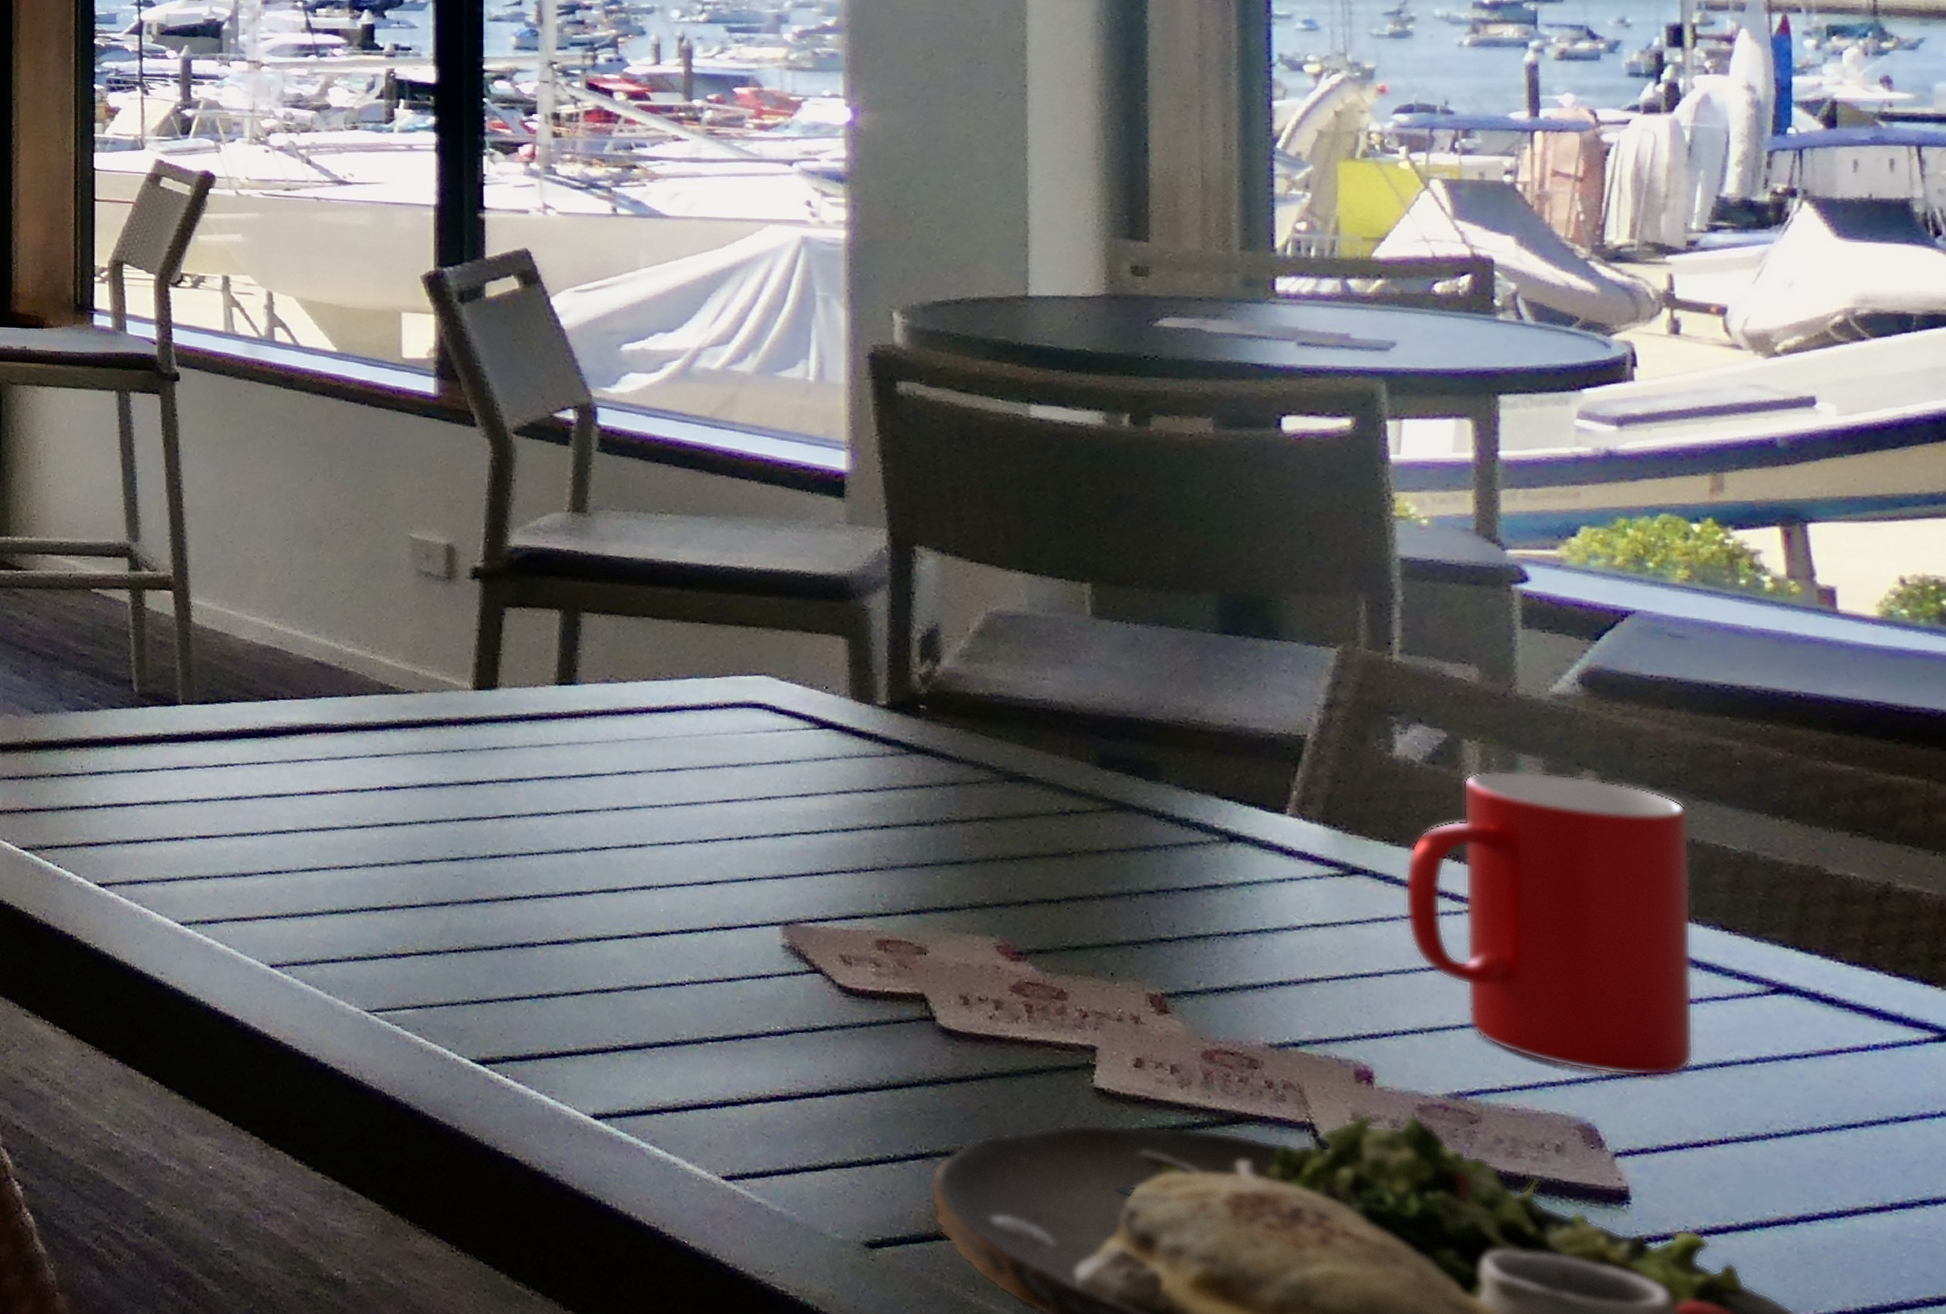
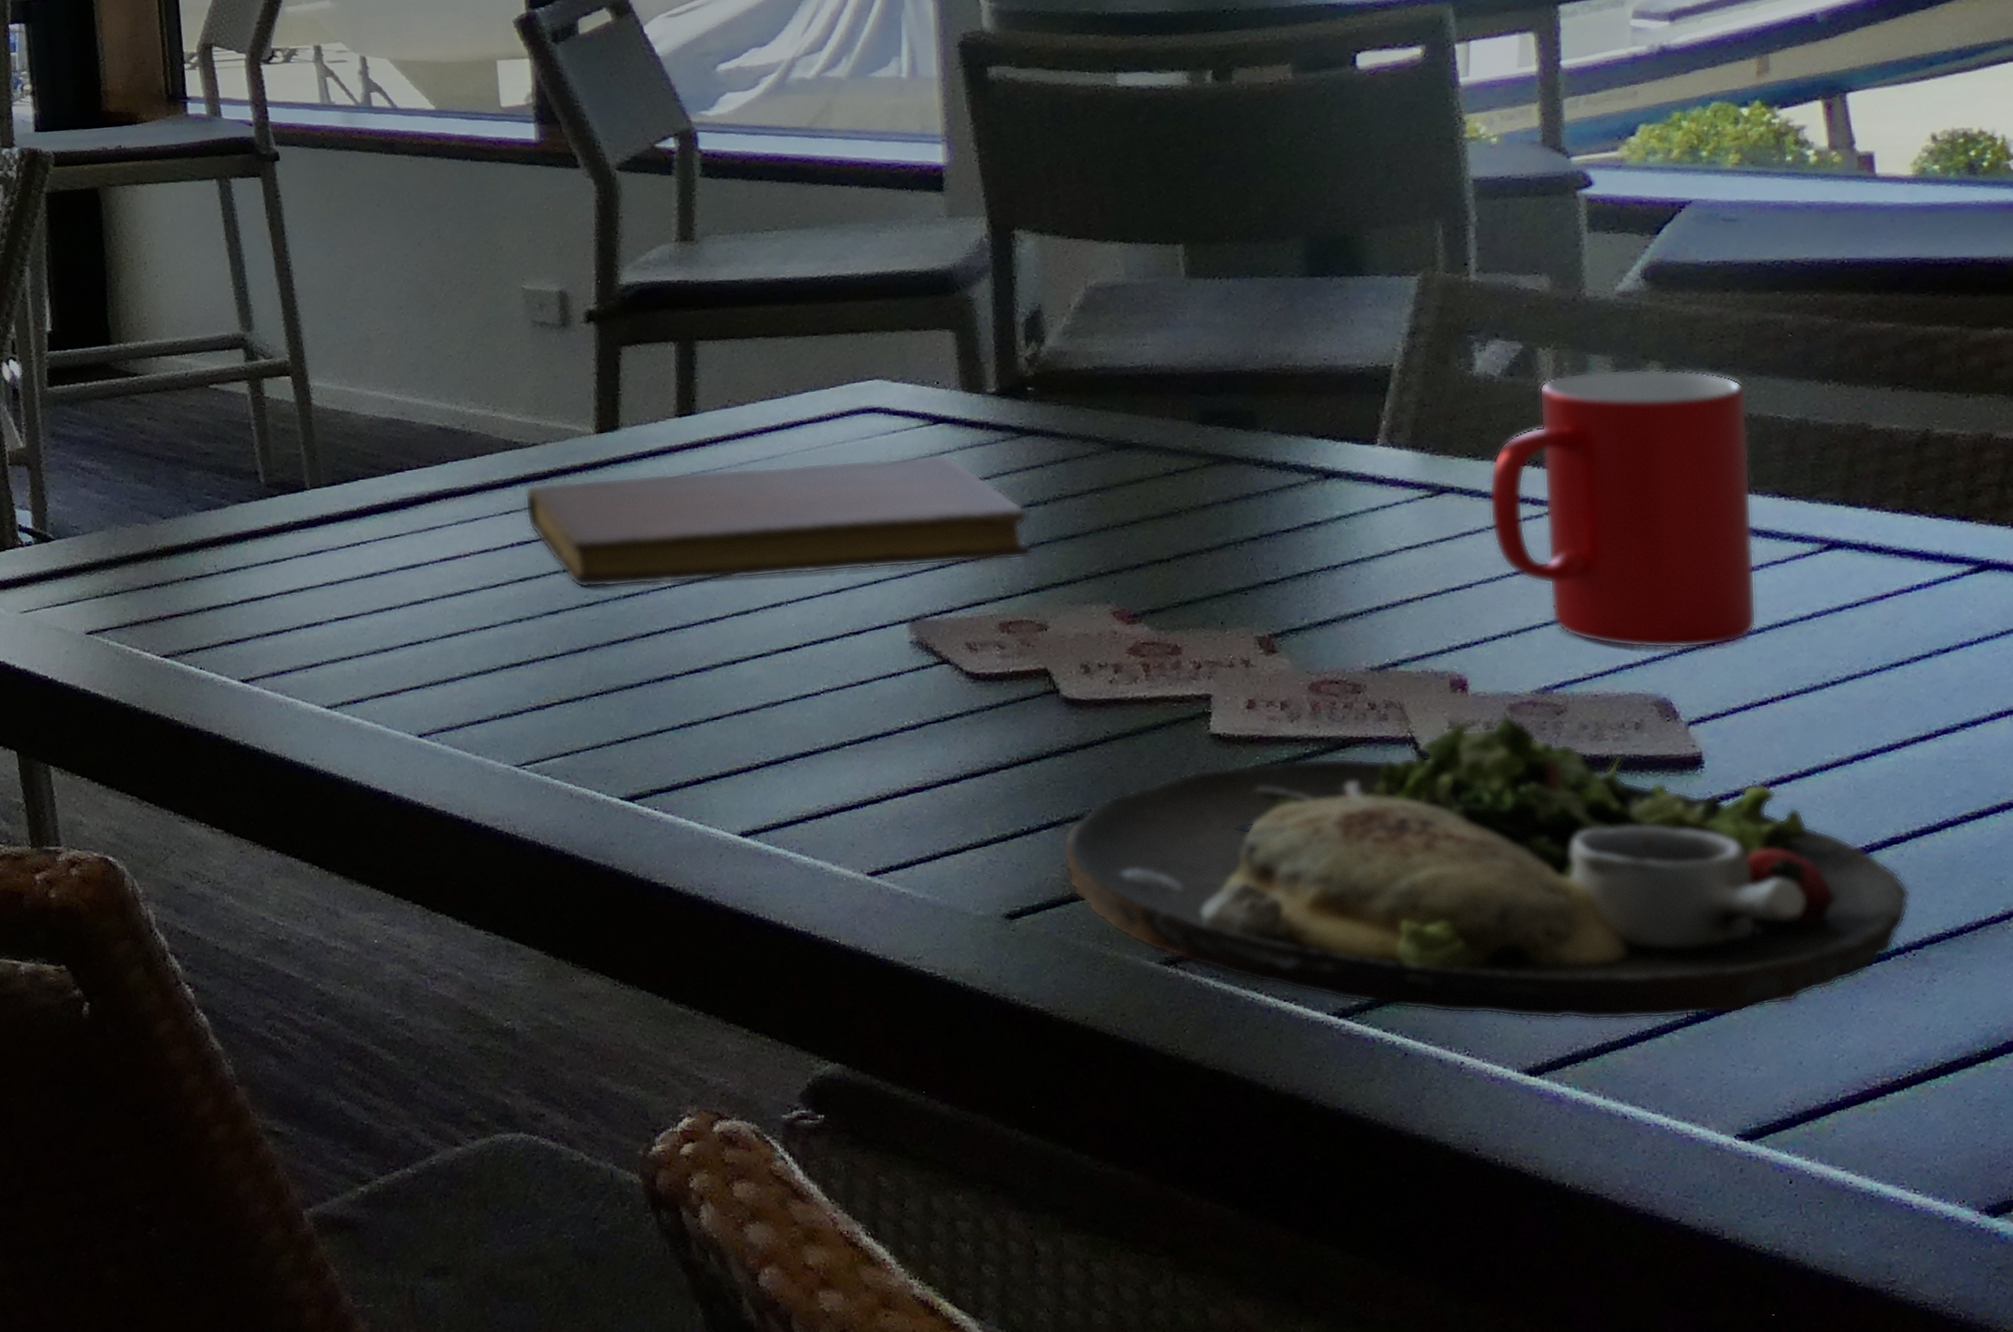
notebook: none [396,732,917,878] -> present [524,453,1034,589]

